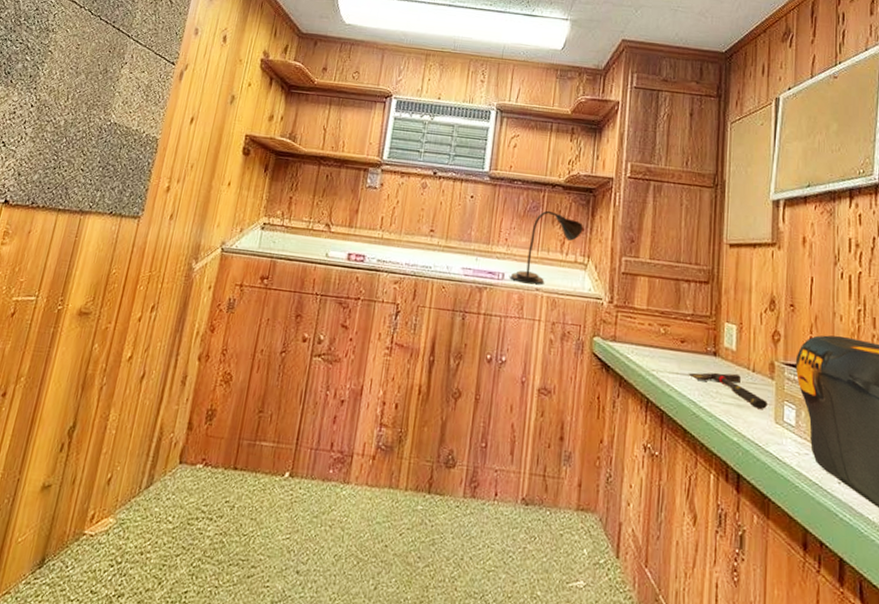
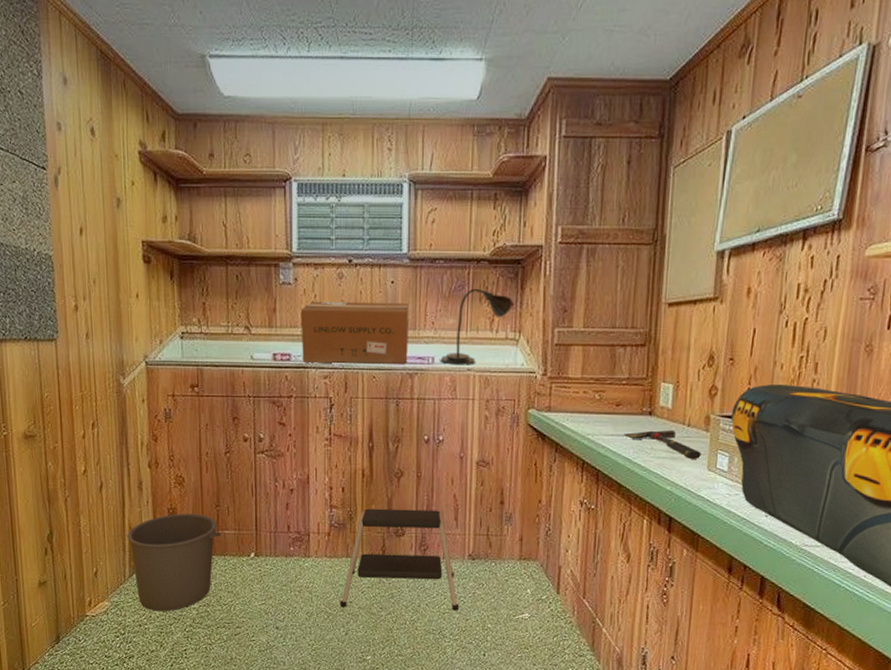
bucket: none [148,416,259,538] -> present [127,513,222,611]
step stool: none [373,431,507,570] -> present [340,508,459,611]
box: none [375,206,485,279] -> present [300,301,409,365]

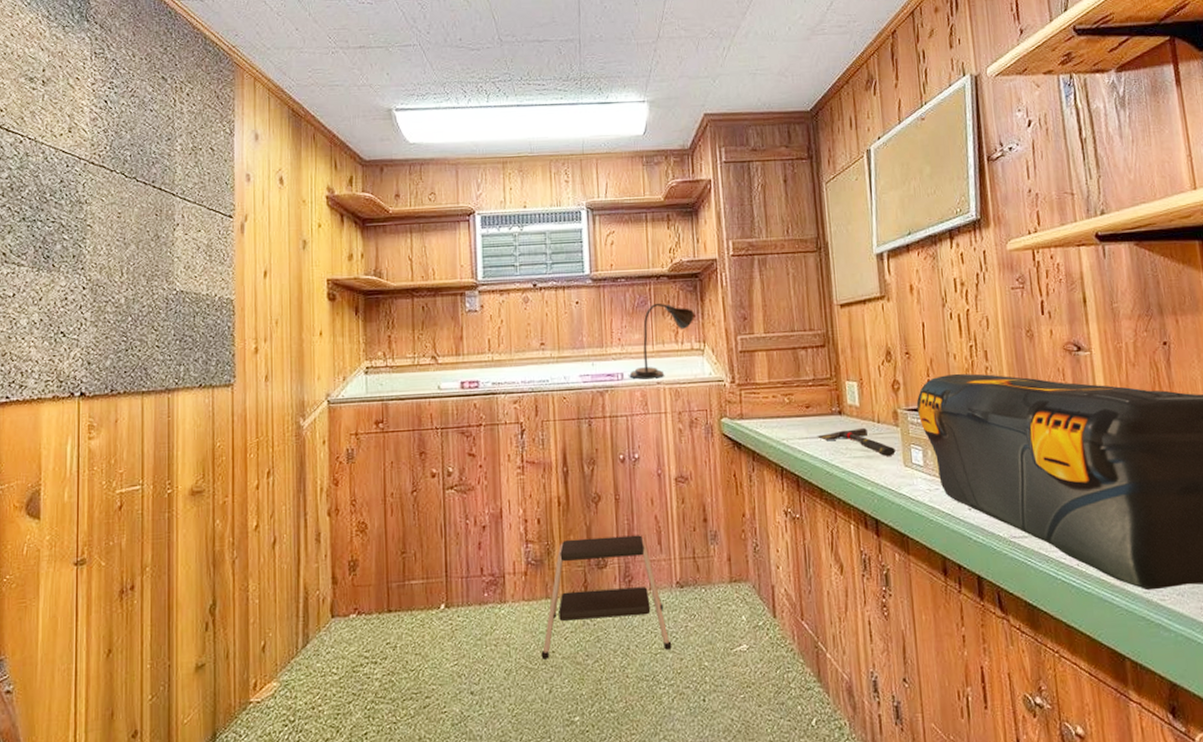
bucket: present [127,513,222,611] -> none [302,564,408,687]
box: present [300,301,409,365] -> none [487,322,597,390]

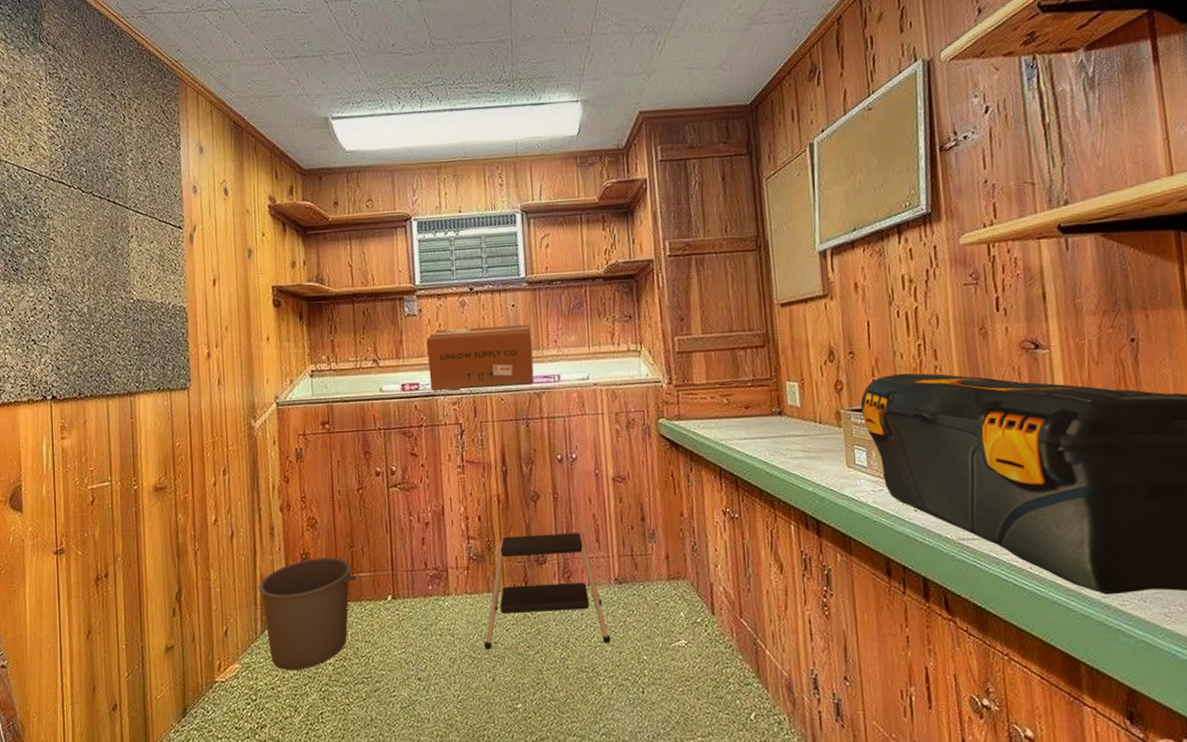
bucket: none [302,564,408,687] -> present [259,557,357,670]
box: none [487,322,597,390] -> present [426,325,534,392]
desk lamp: present [628,303,694,380] -> none [564,304,631,382]
hatchet: present [817,427,896,456] -> none [756,428,838,457]

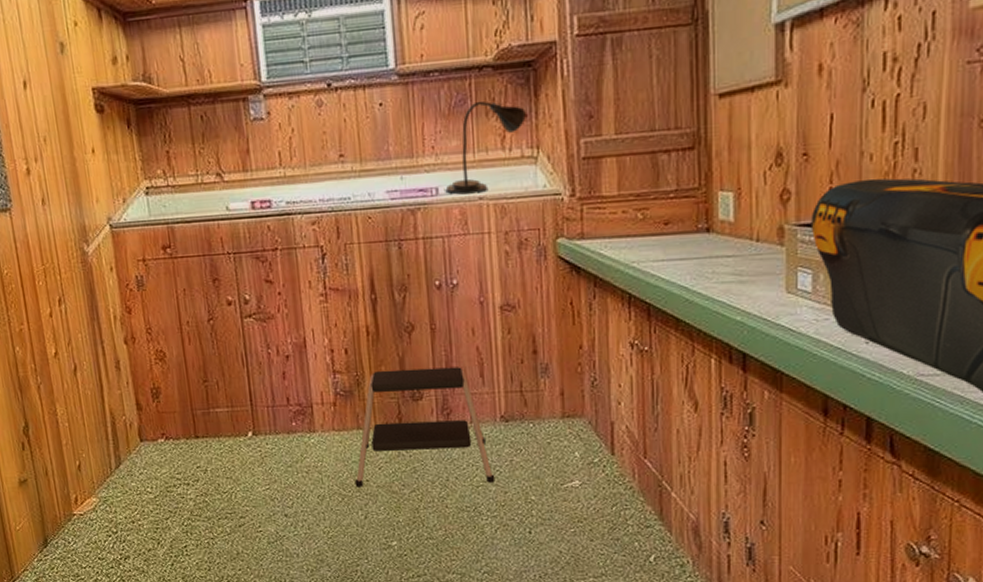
bucket: present [259,557,357,670] -> none [109,392,213,504]
box: present [426,325,534,392] -> none [277,127,407,209]
desk lamp: none [564,304,631,382] -> present [443,100,526,195]

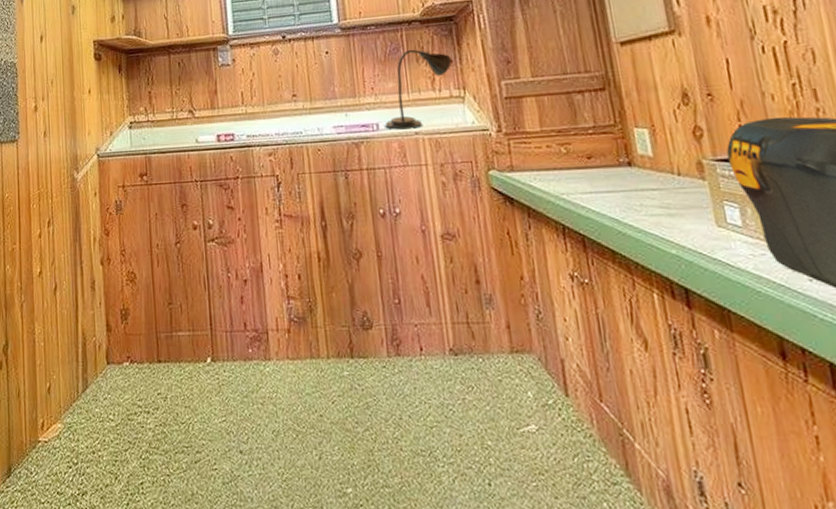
step stool: present [355,367,496,487] -> none [308,295,449,423]

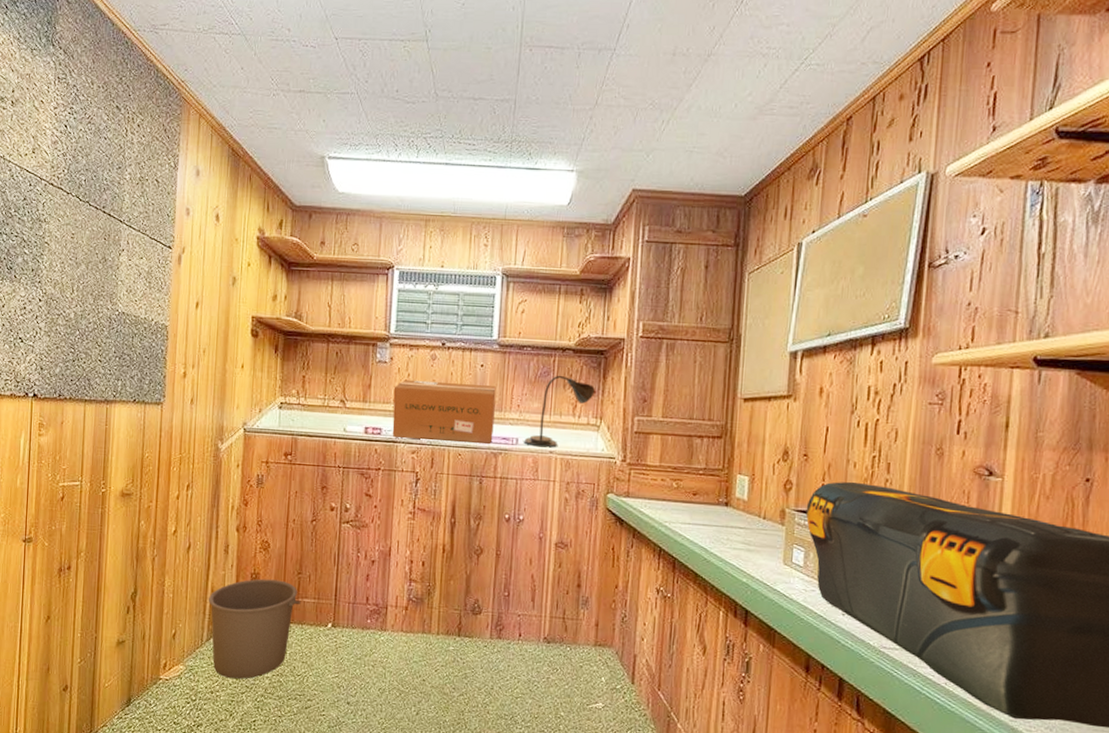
bucket: none [80,314,176,433] -> present [209,578,301,679]
box: none [240,72,351,142] -> present [392,379,496,445]

